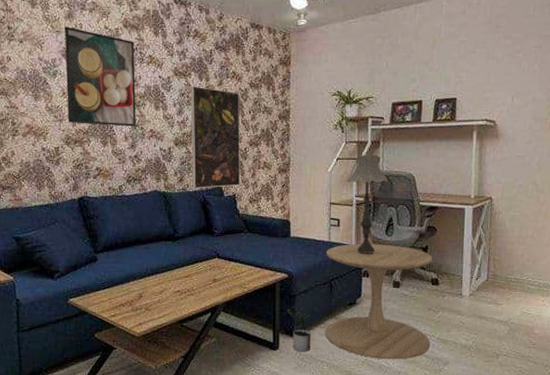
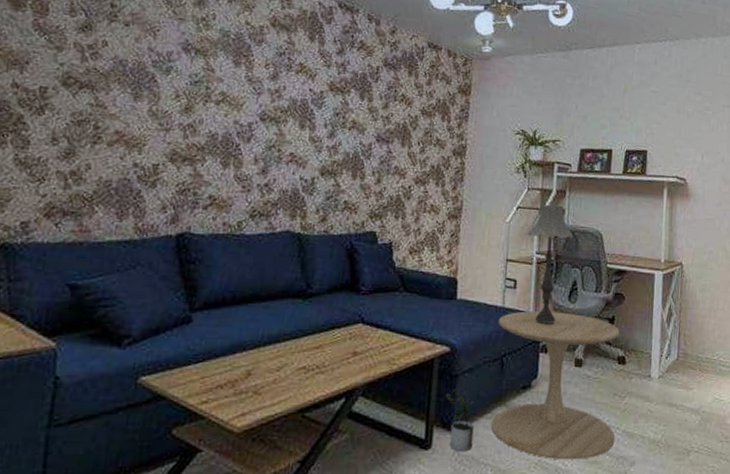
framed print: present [65,26,136,127] -> none [177,14,282,147]
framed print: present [190,86,240,189] -> none [337,105,408,232]

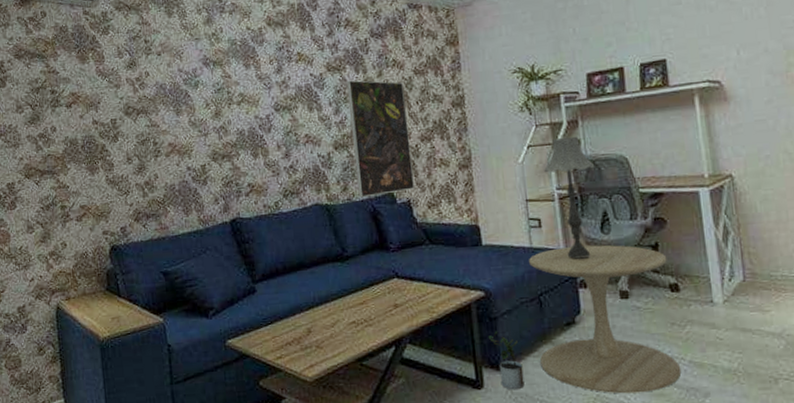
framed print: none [337,105,408,232] -> present [346,80,414,198]

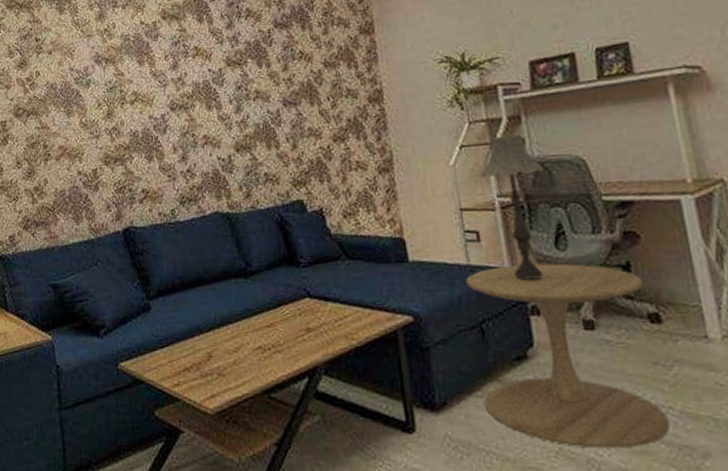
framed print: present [346,80,414,198] -> none [248,75,327,206]
potted plant: present [488,331,525,390] -> none [419,364,466,437]

